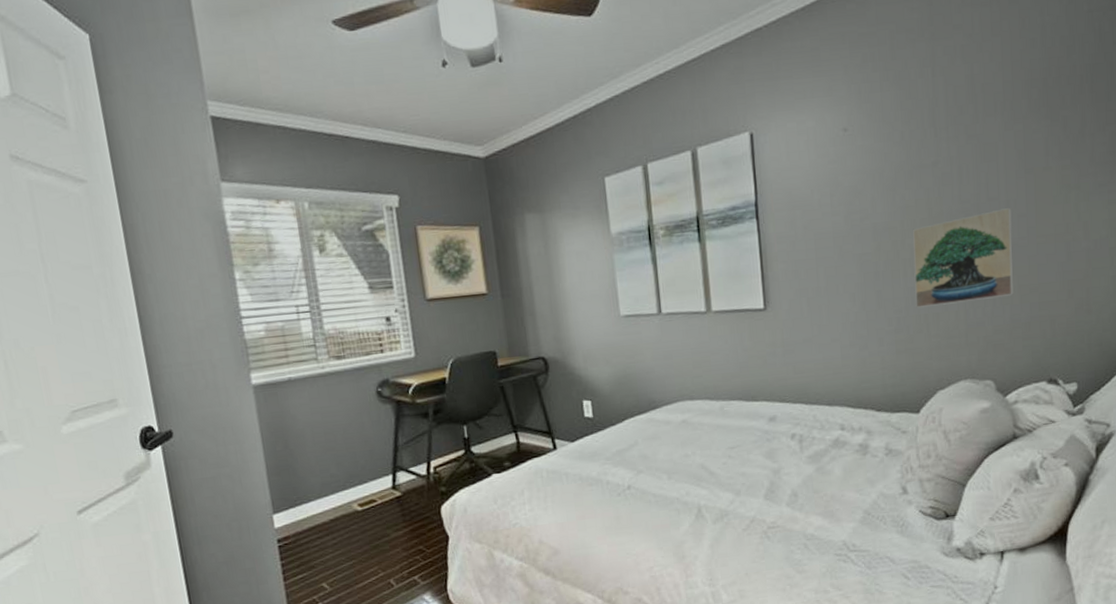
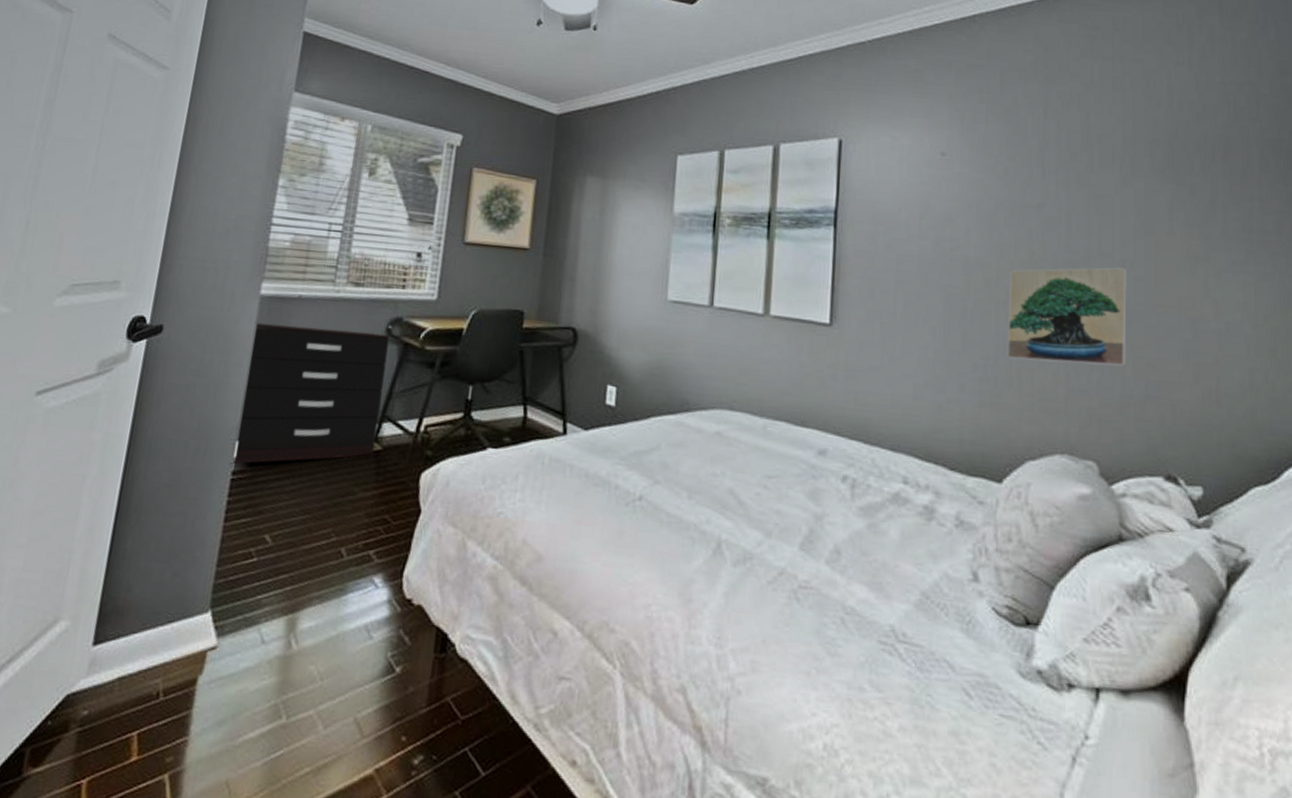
dresser: none [255,396,396,534] -> present [231,322,390,464]

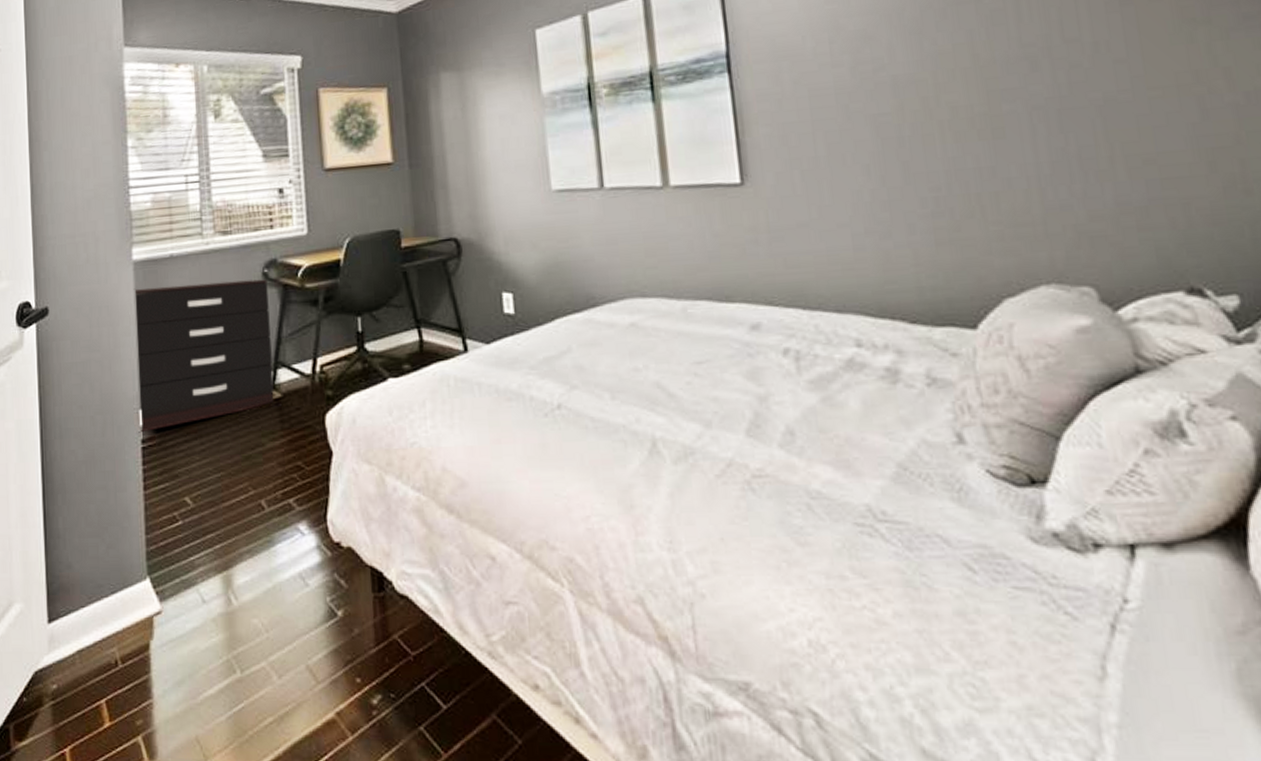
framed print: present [1006,267,1127,366] -> none [950,50,1117,186]

